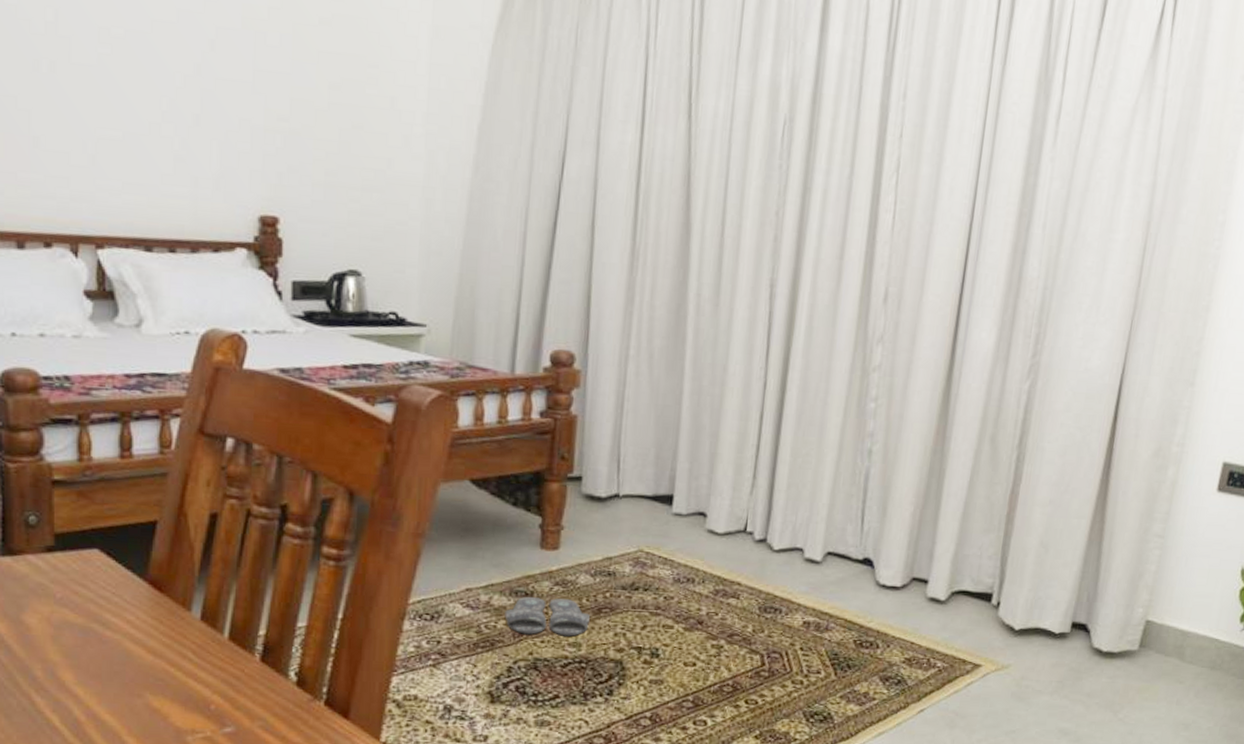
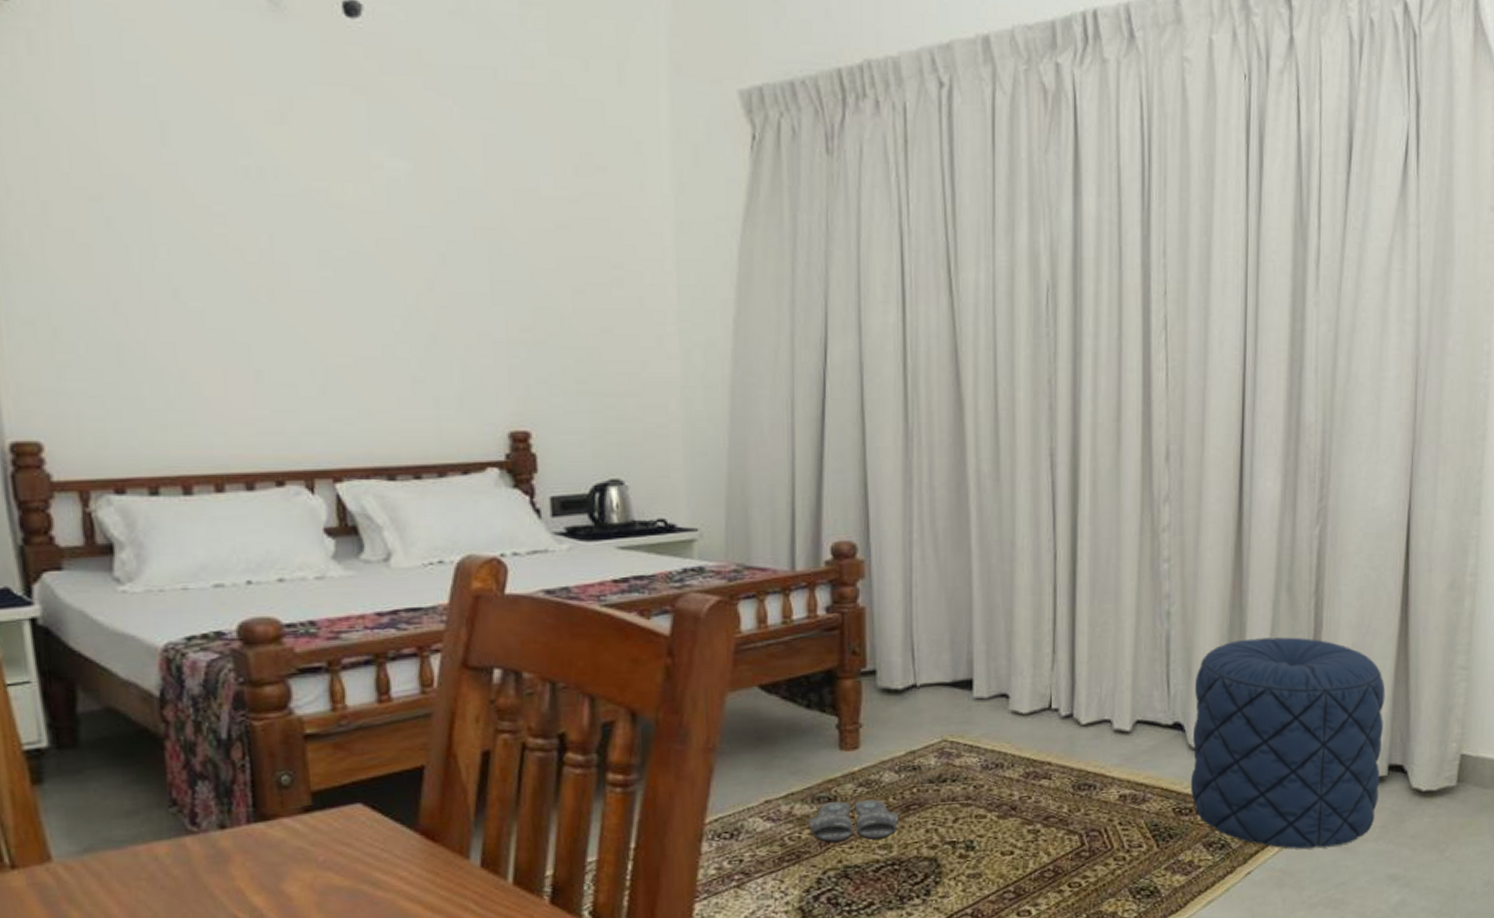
pouf: none [873,484,1078,695] -> present [1190,637,1385,849]

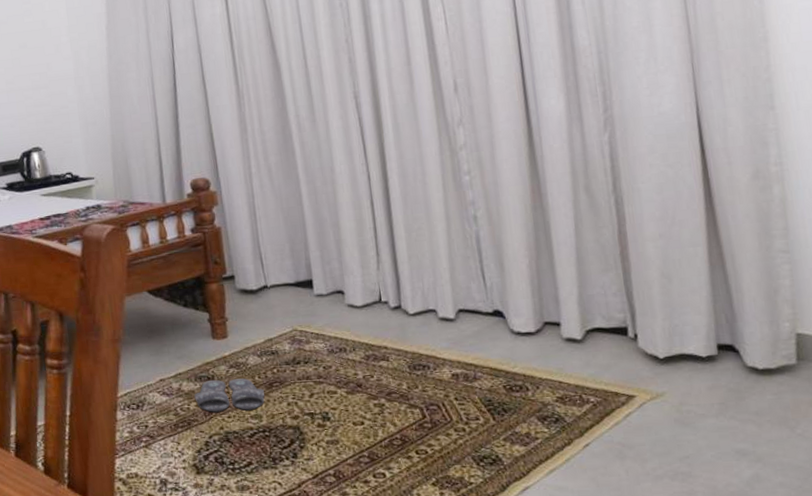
pouf: present [1190,637,1385,849] -> none [508,231,712,423]

